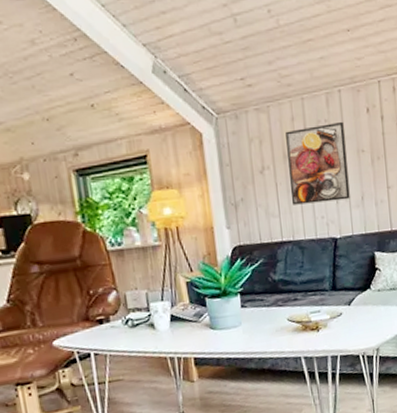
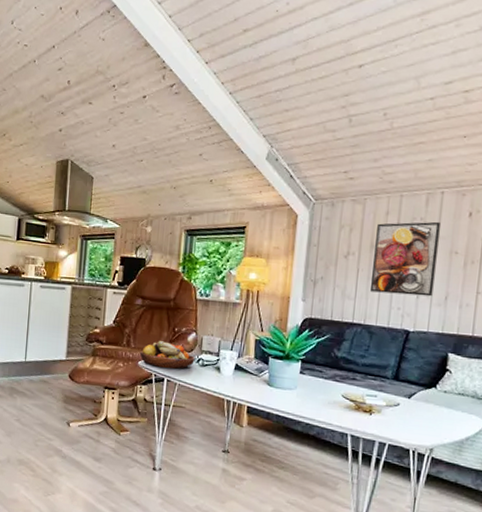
fruit bowl: none [52,309,122,343] -> present [140,341,195,369]

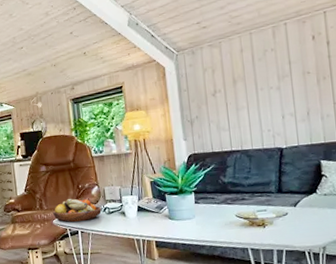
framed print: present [369,221,440,297] -> none [235,49,296,121]

